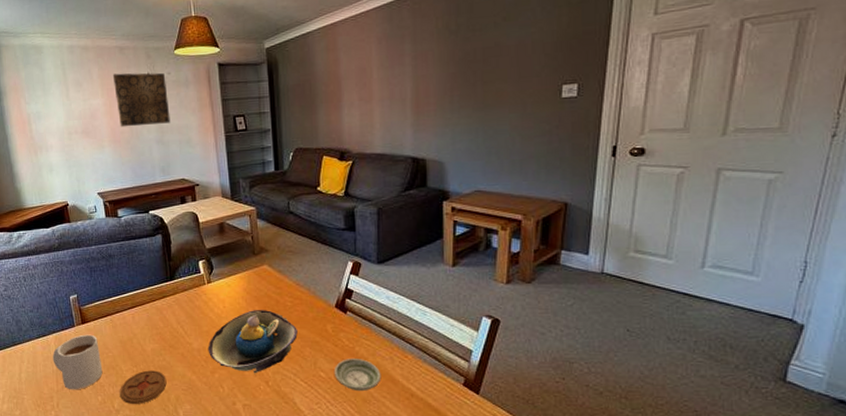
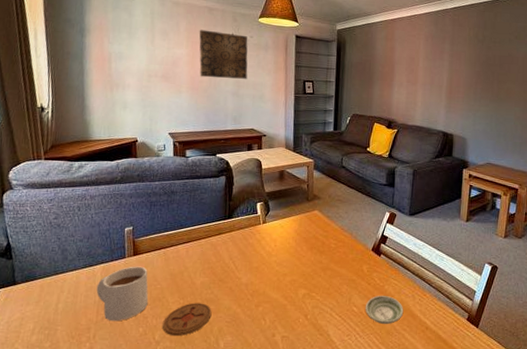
decorative bowl: present [208,310,298,375] -> none [255,250,338,309]

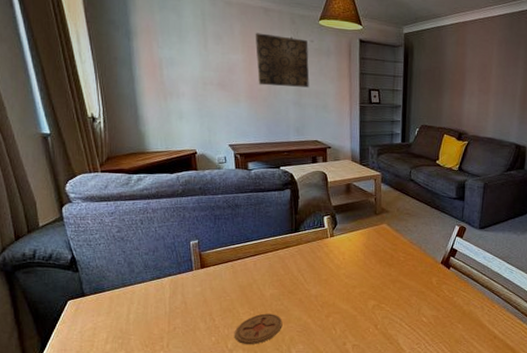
mug: present [96,266,149,322] -> none [166,278,219,331]
saucer: present [365,296,404,325] -> none [434,307,473,334]

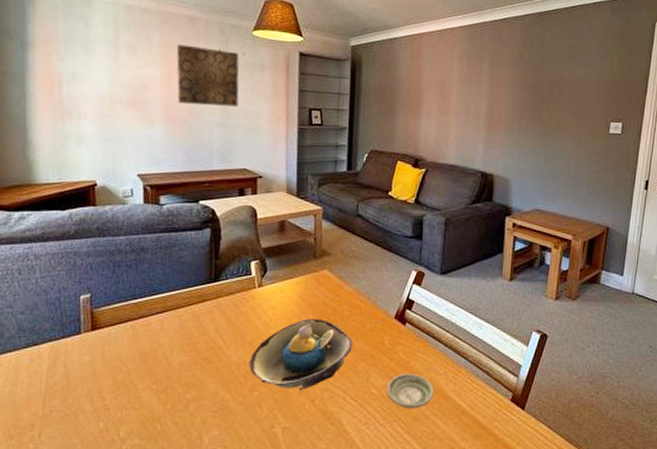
coaster: present [235,313,283,344] -> none [130,388,194,431]
decorative bowl: none [325,263,407,319] -> present [249,319,353,393]
saucer: none [434,307,473,334] -> present [386,374,434,410]

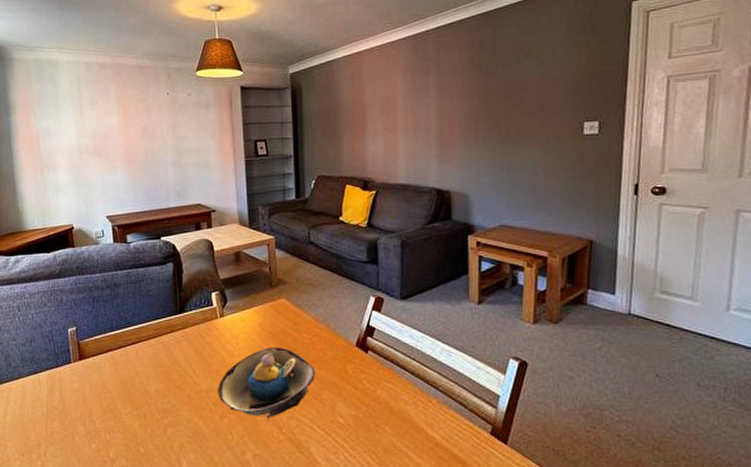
wall art: present [176,44,239,107] -> none [130,92,189,148]
saucer: present [386,374,434,410] -> none [353,403,404,440]

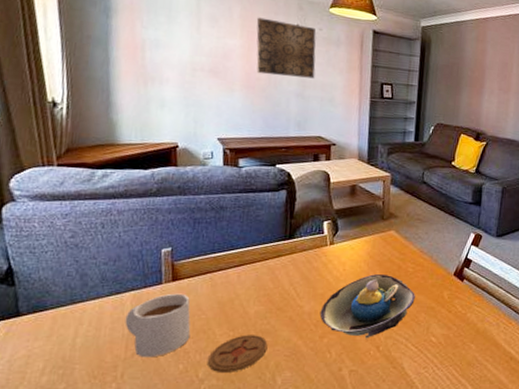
mug: none [43,372,99,436] -> present [125,293,191,358]
coaster: none [117,414,170,453] -> present [208,335,268,372]
wall art: none [130,92,189,148] -> present [256,17,317,79]

